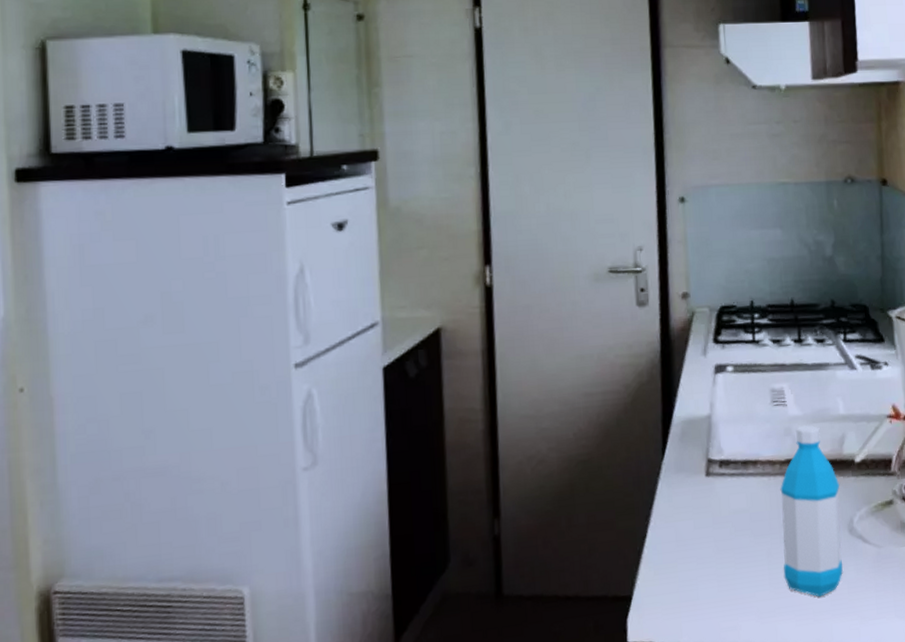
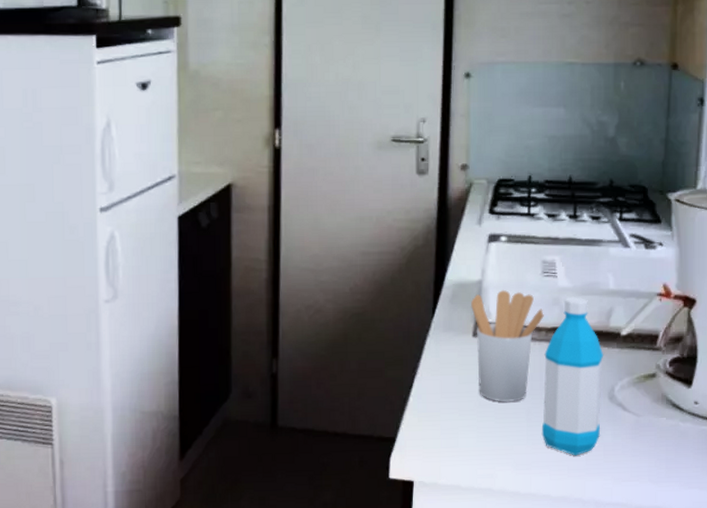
utensil holder: none [701,422,777,545] -> present [470,289,544,402]

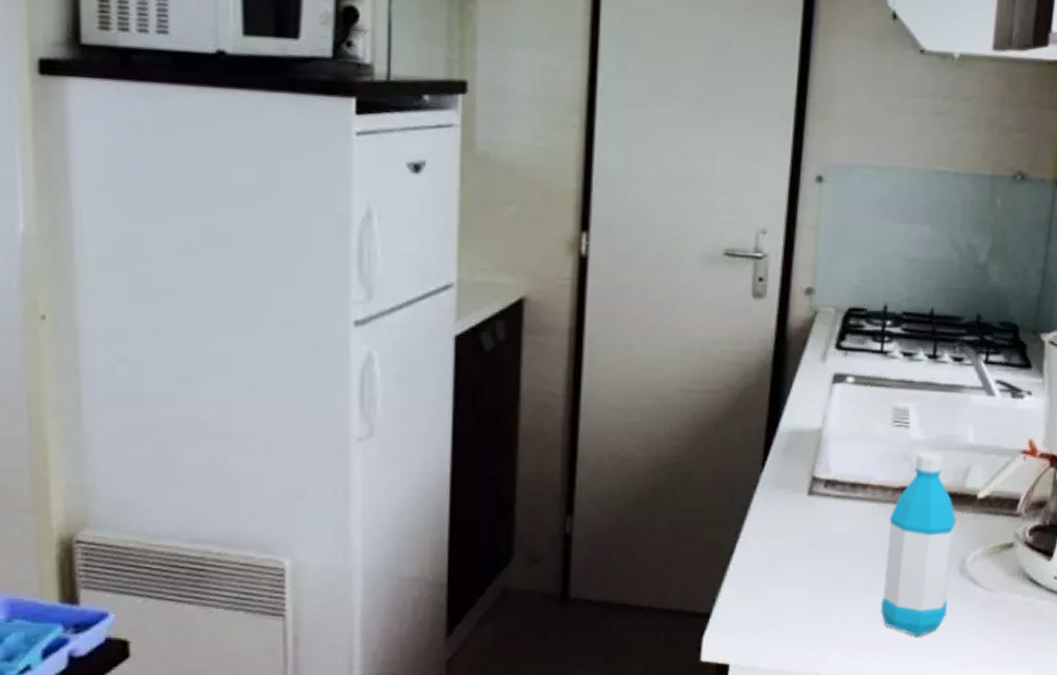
utensil holder: present [470,289,544,402] -> none [807,440,892,573]

